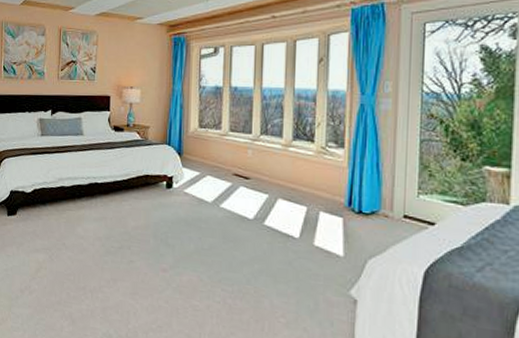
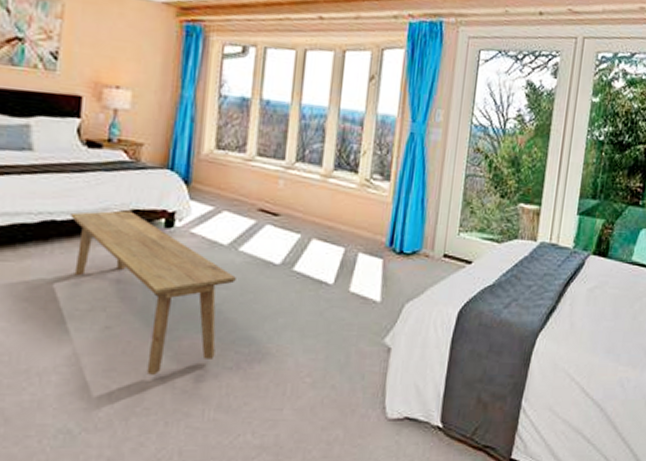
bench: none [106,175,219,301] -> present [70,210,236,375]

